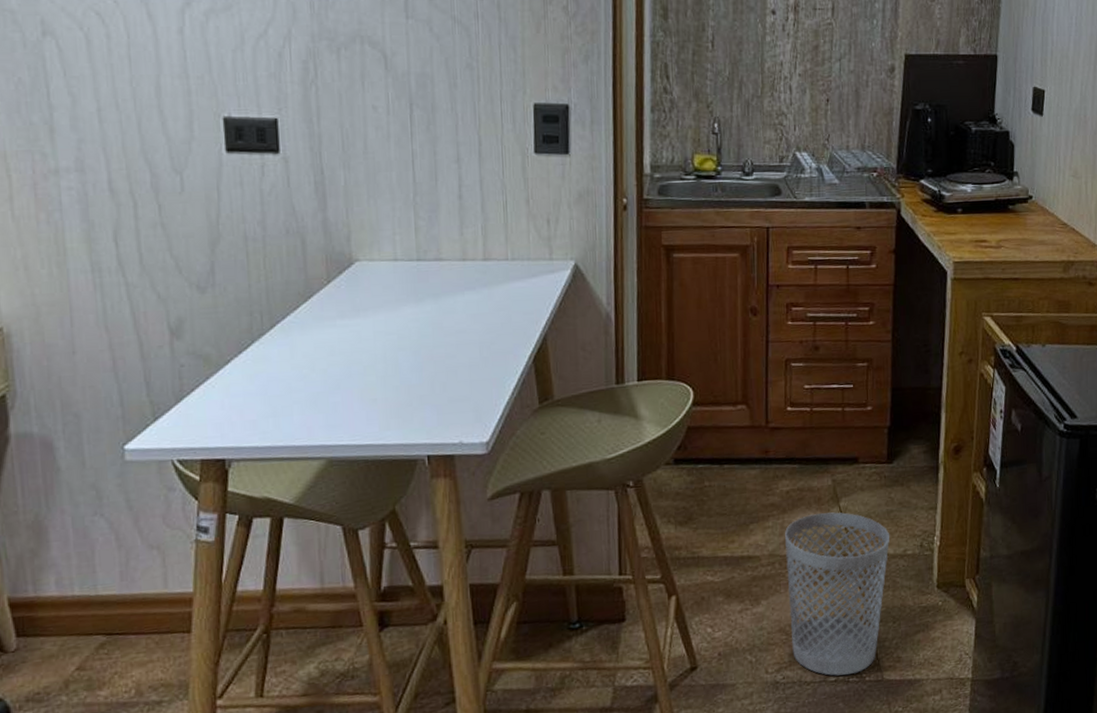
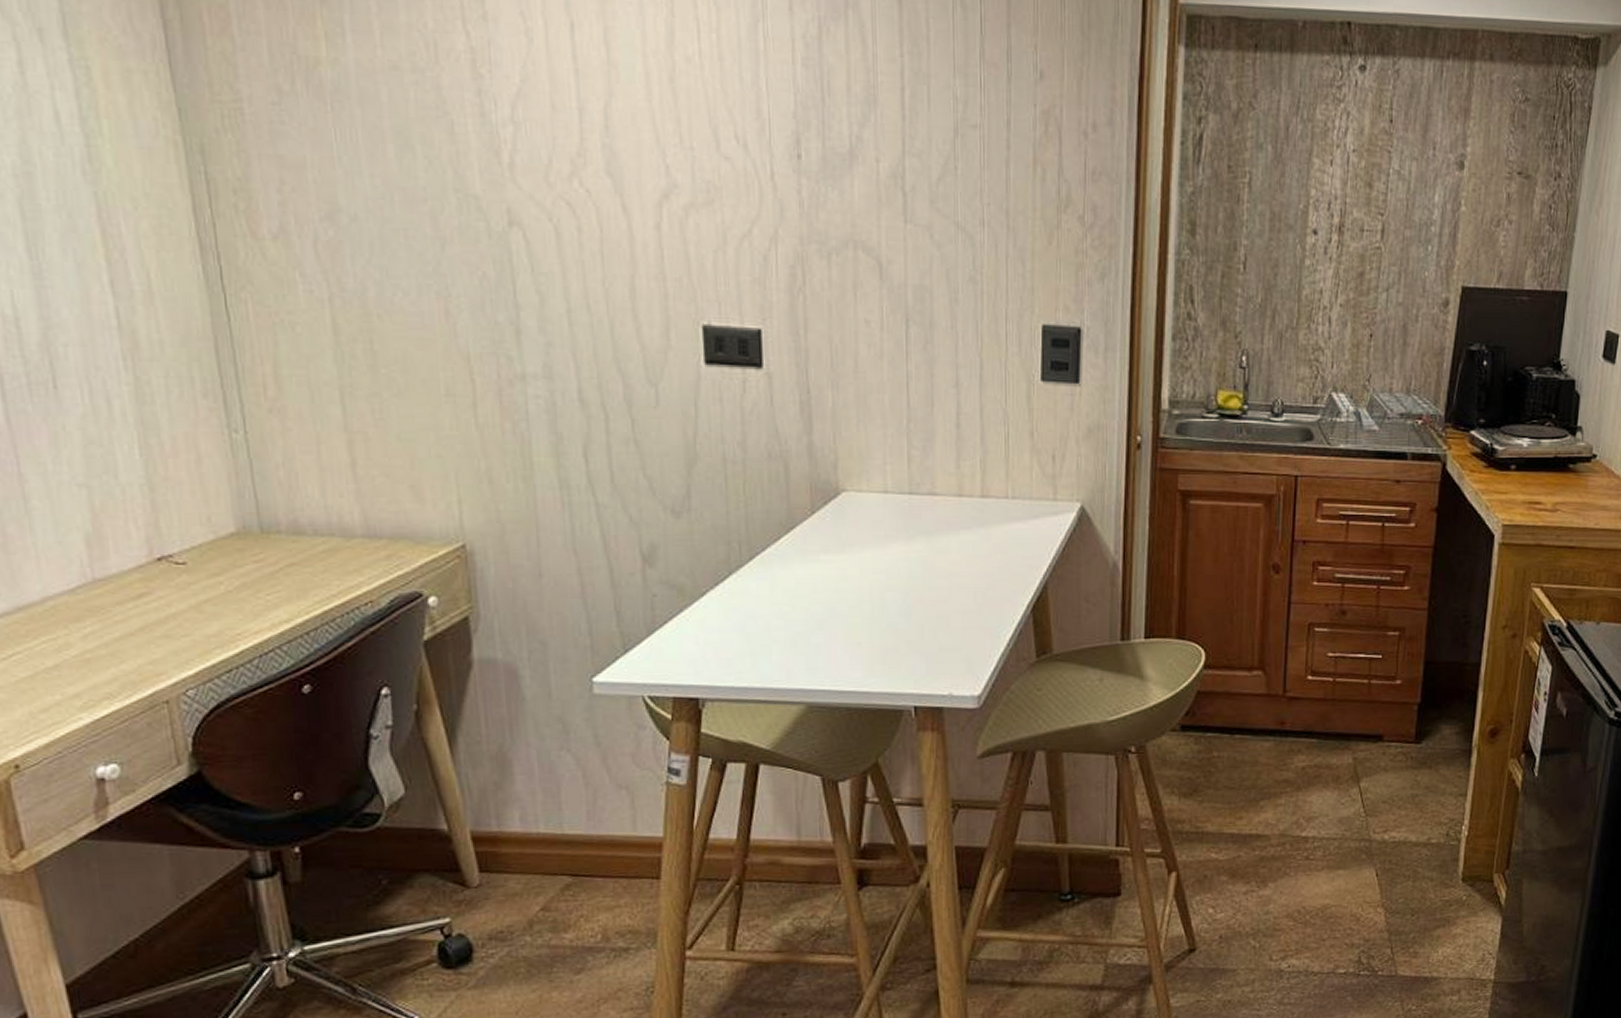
wastebasket: present [784,512,889,676] -> none [1297,793,1413,968]

